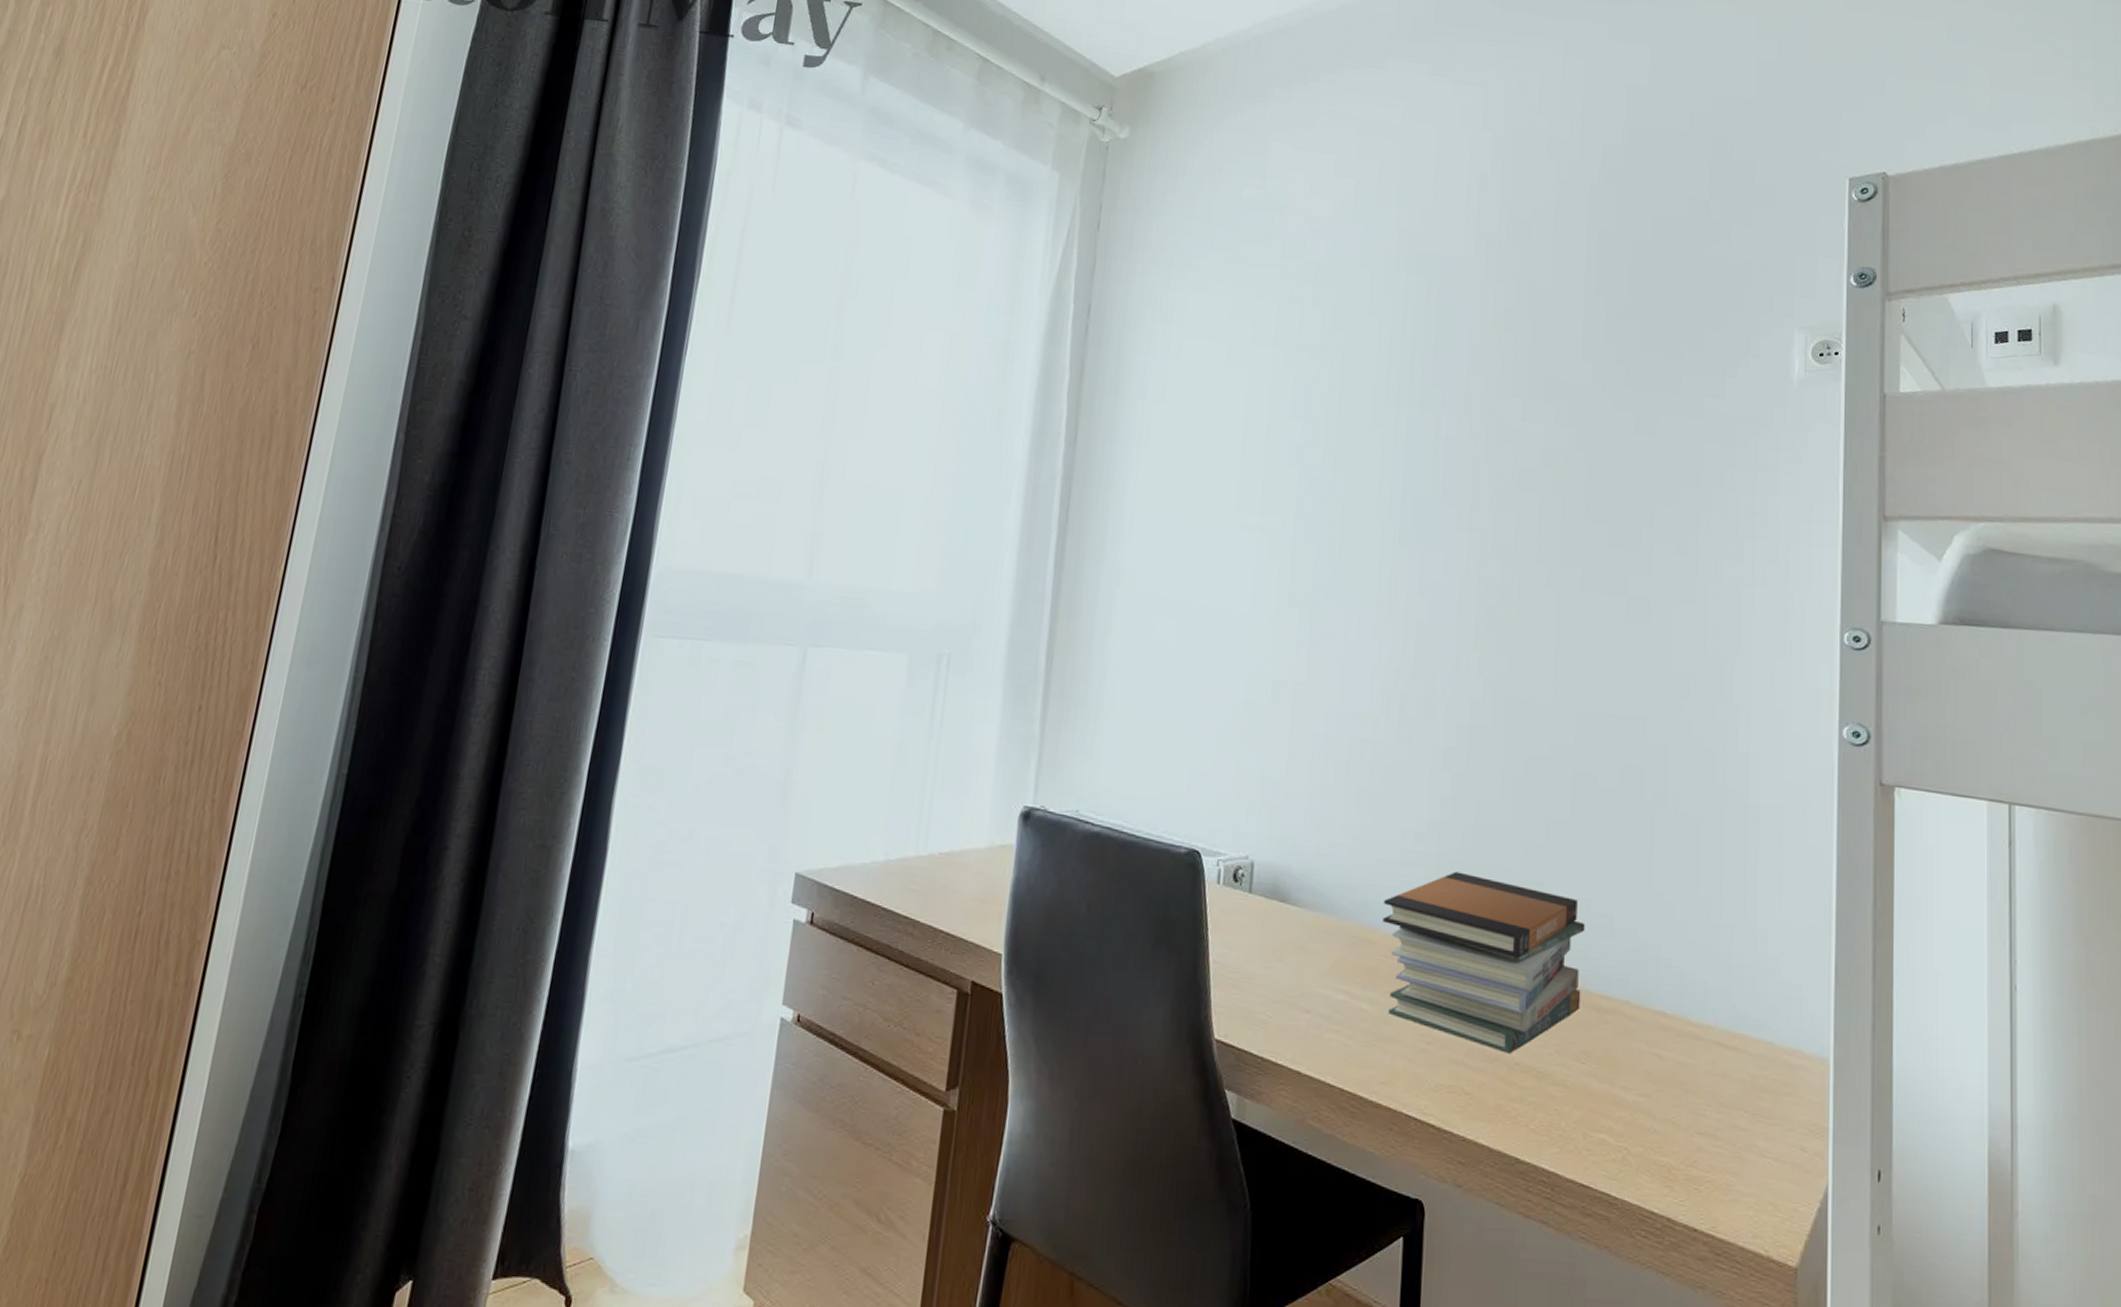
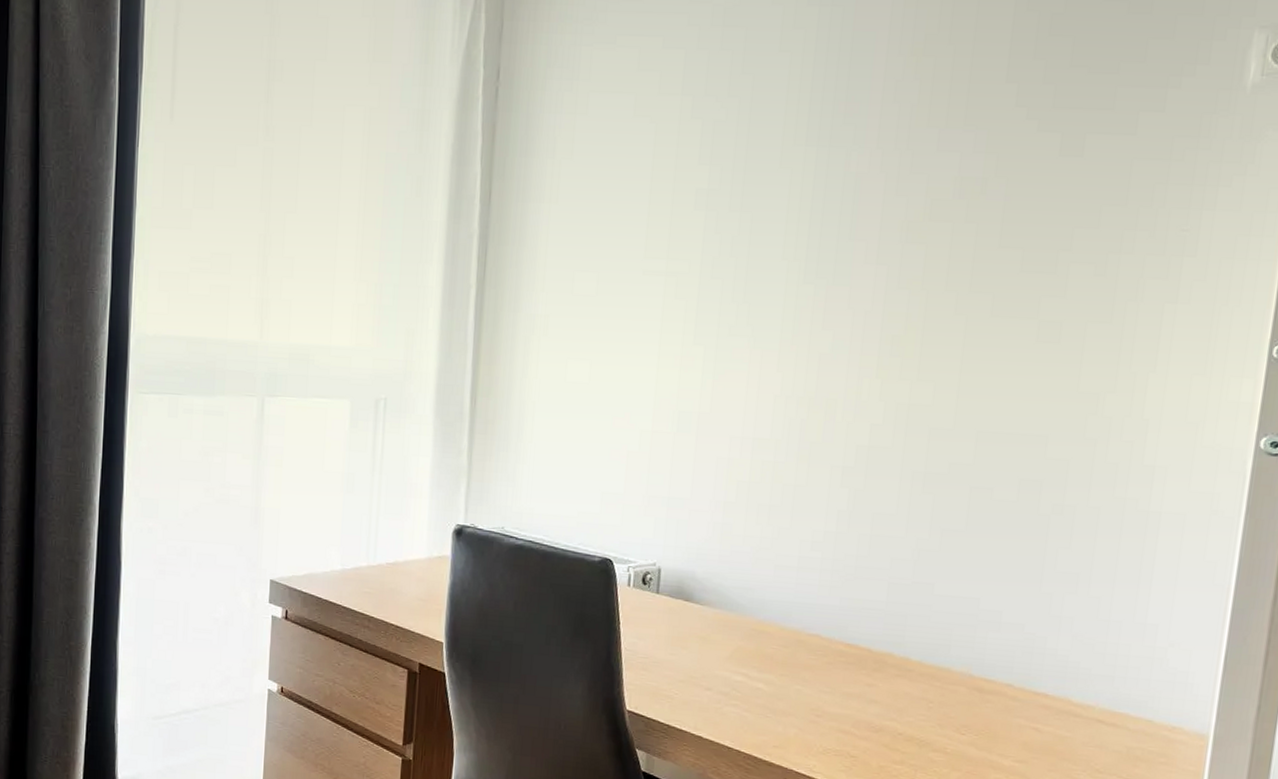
book stack: present [1383,871,1586,1054] -> none [779,575,974,726]

